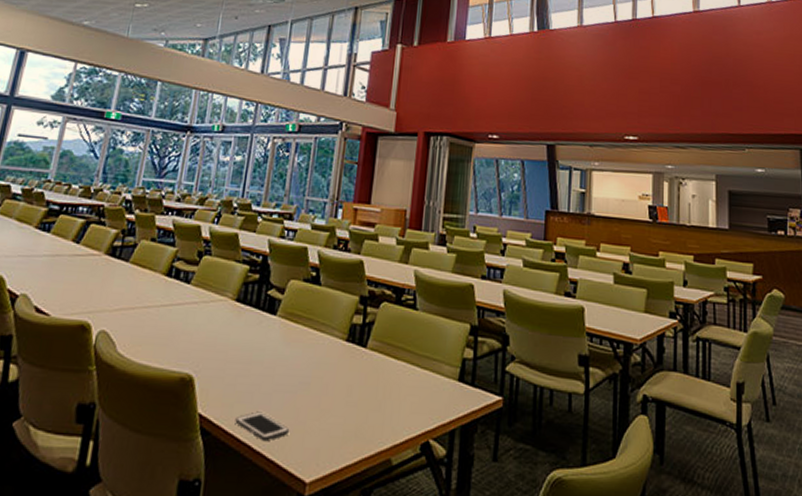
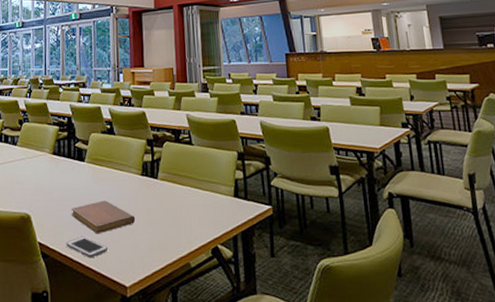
notebook: none [248,368,331,411] -> present [71,200,136,234]

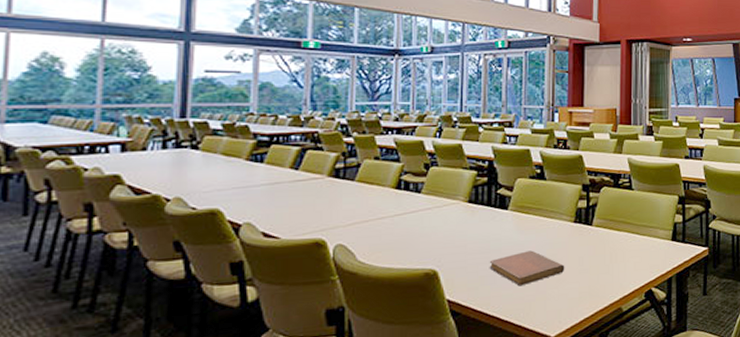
cell phone: present [66,236,107,258] -> none [482,289,531,312]

